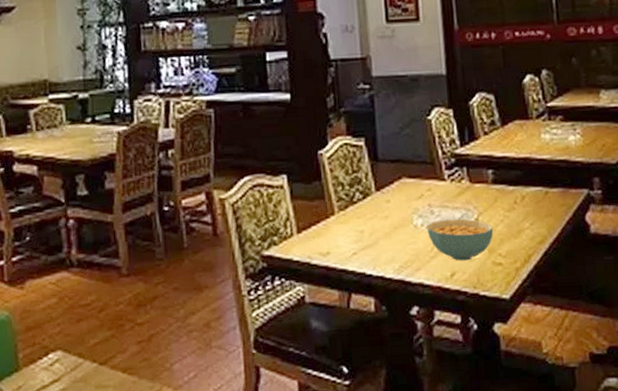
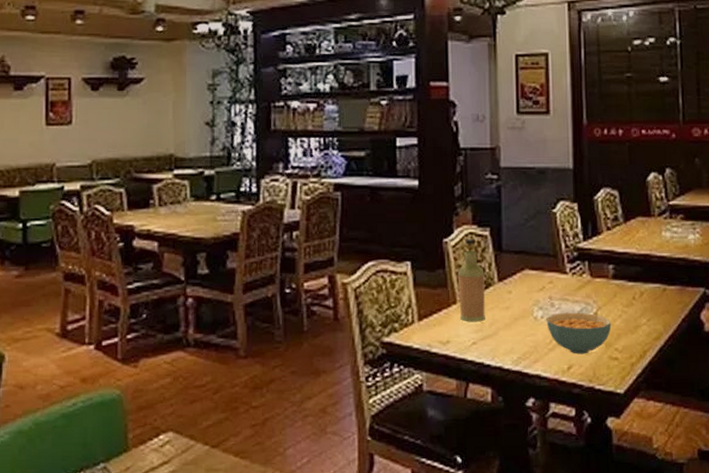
bottle: none [334,150,366,233] -> present [457,239,486,323]

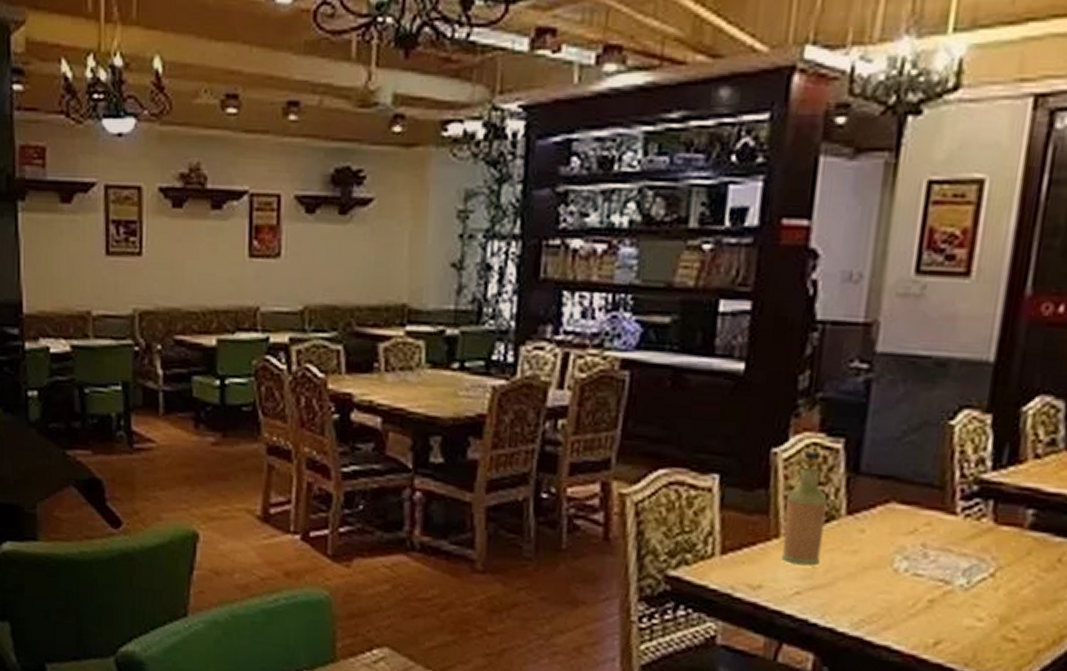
cereal bowl: present [546,312,612,354] -> none [911,567,1016,629]

